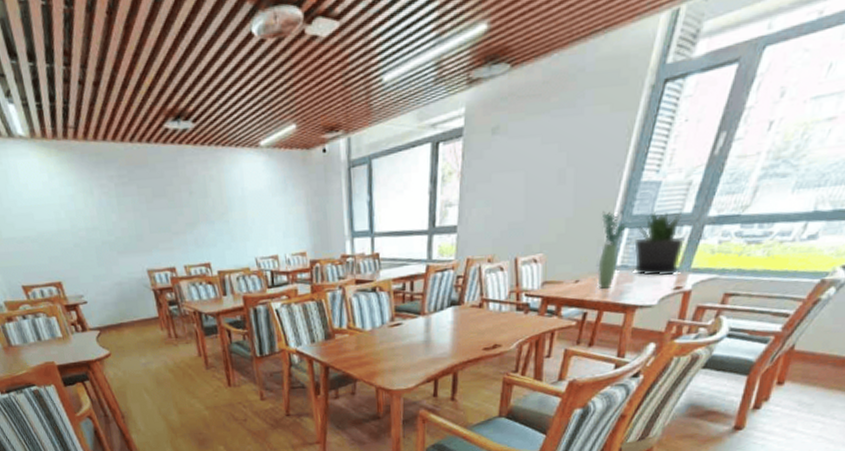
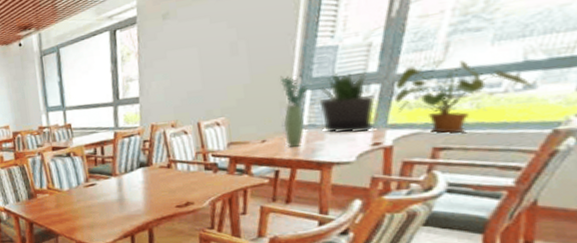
house plant: none [701,205,814,280] -> present [394,59,531,134]

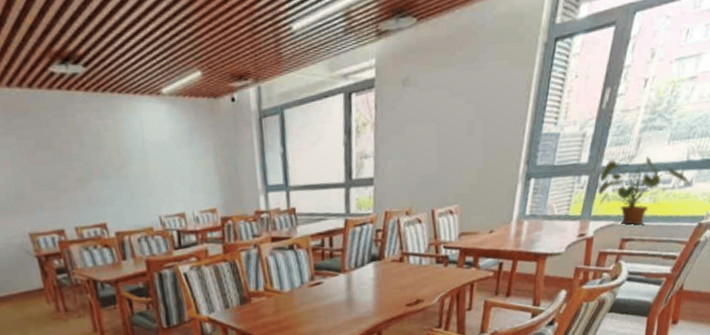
vase: present [280,75,306,147] -> none [509,161,531,238]
planter: present [319,71,376,133] -> none [540,160,584,224]

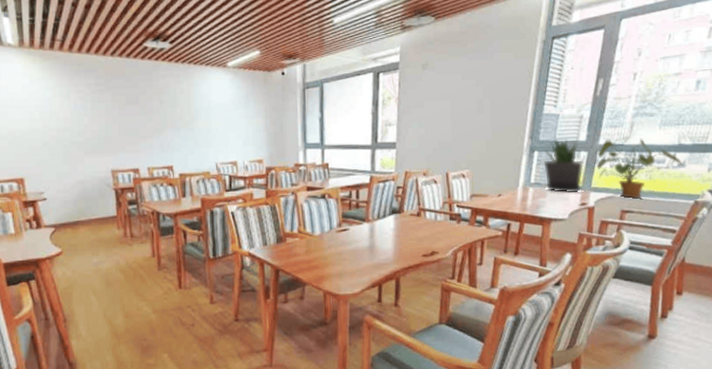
planter: none [540,160,584,224] -> present [543,137,584,193]

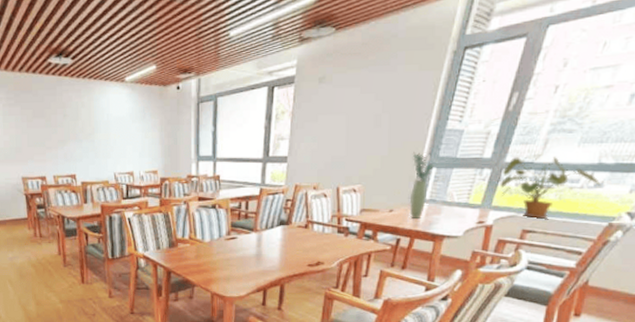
vase: none [515,135,534,202] -> present [409,151,433,218]
planter: present [543,137,584,193] -> none [441,153,485,210]

